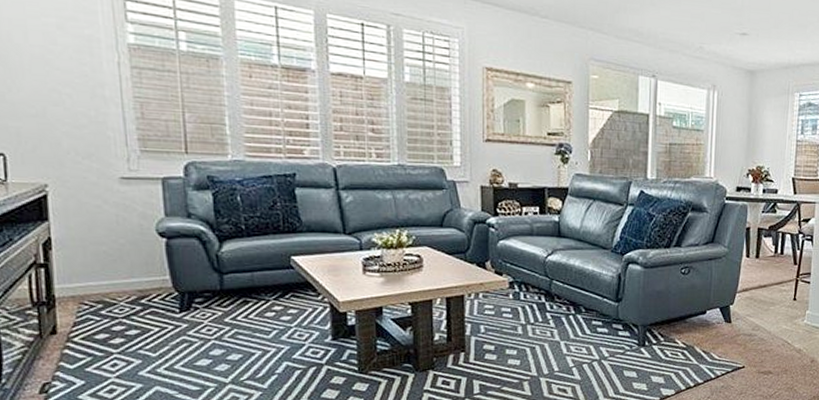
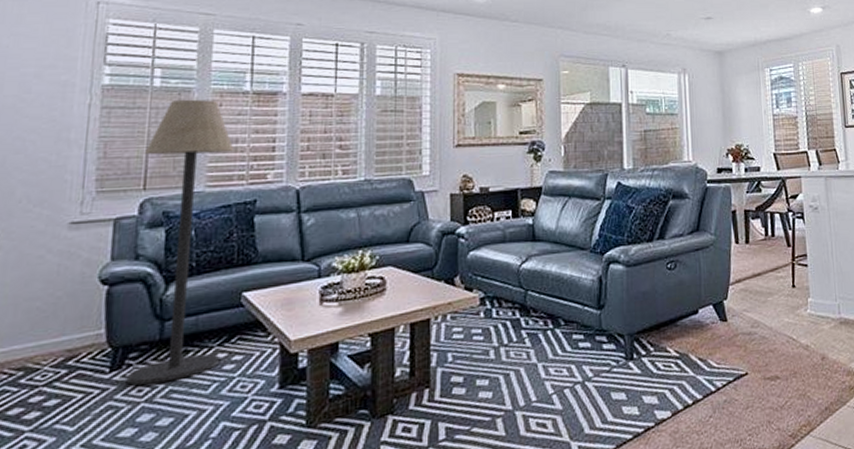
floor lamp: none [180,66,276,325] -> present [126,99,234,385]

